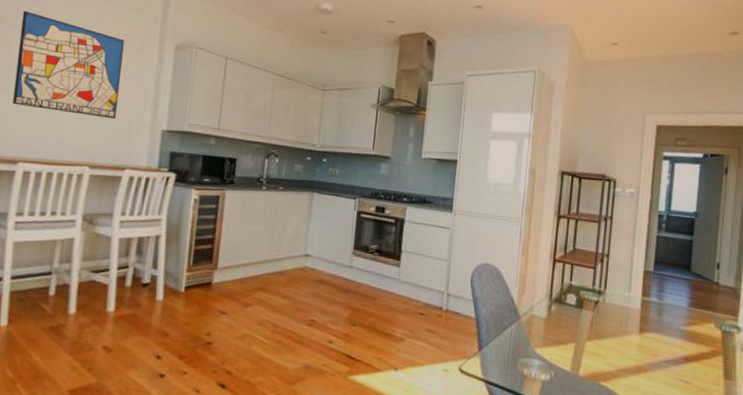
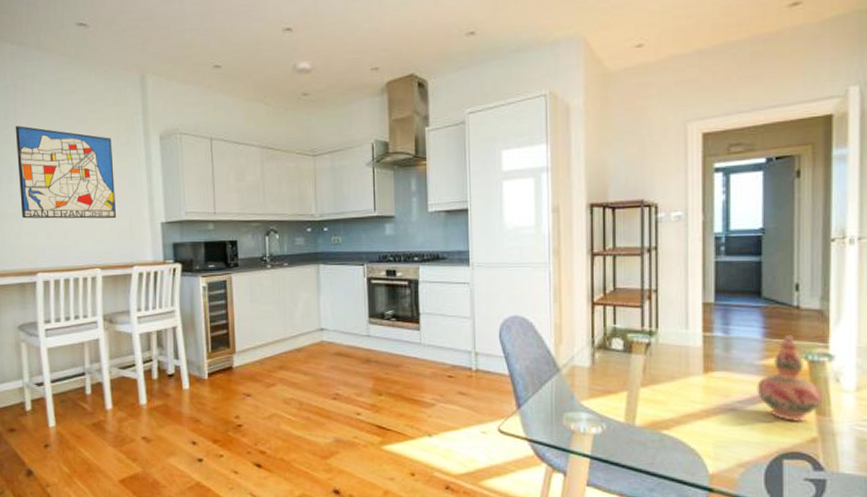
decorative vase: none [680,306,730,384] -> present [756,335,822,423]

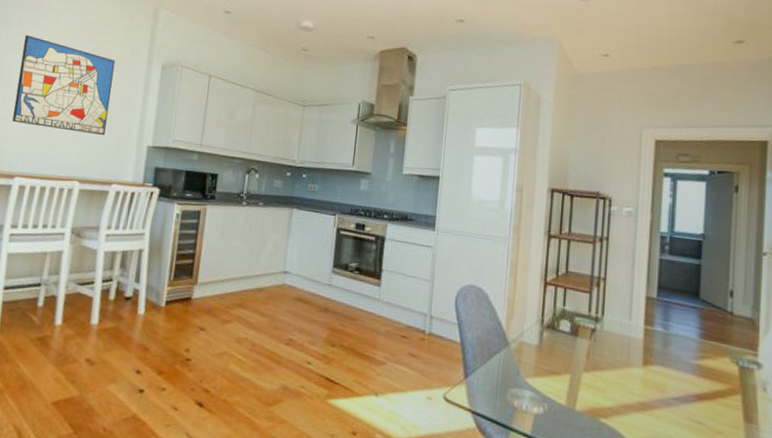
decorative vase: present [756,335,822,423] -> none [690,338,750,427]

